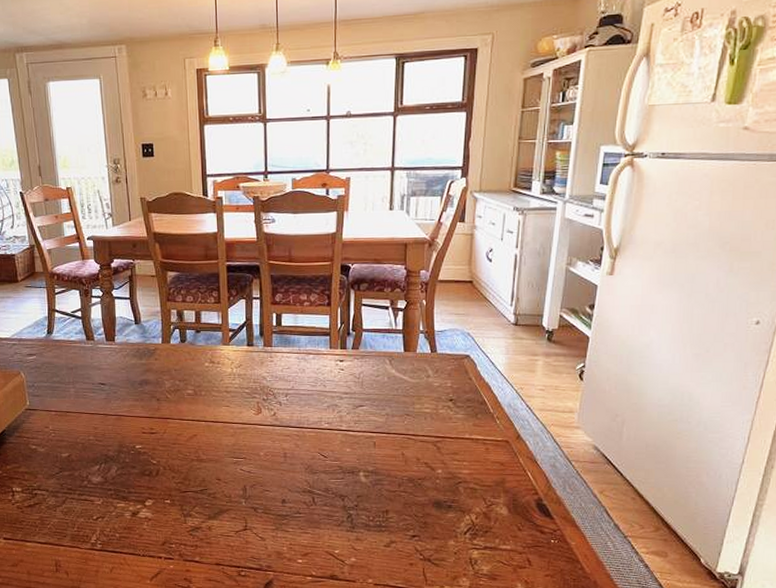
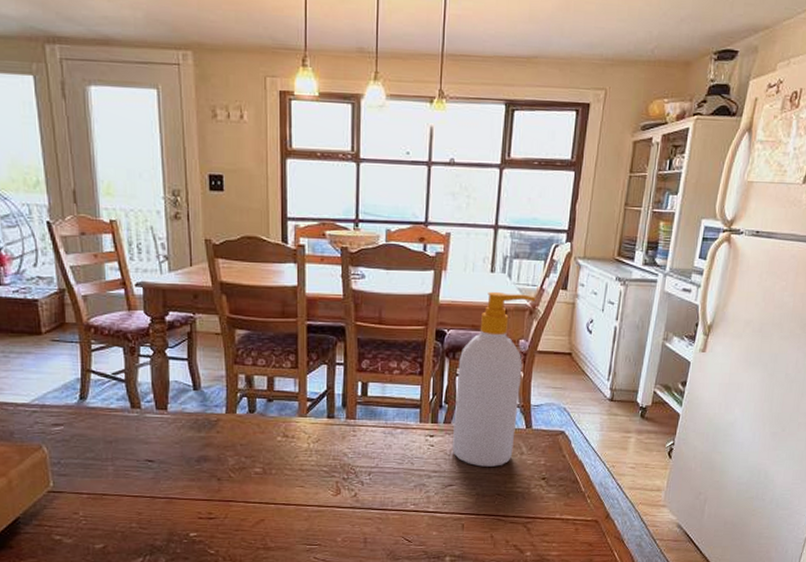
soap bottle: none [360,228,435,389] -> present [452,292,536,467]

